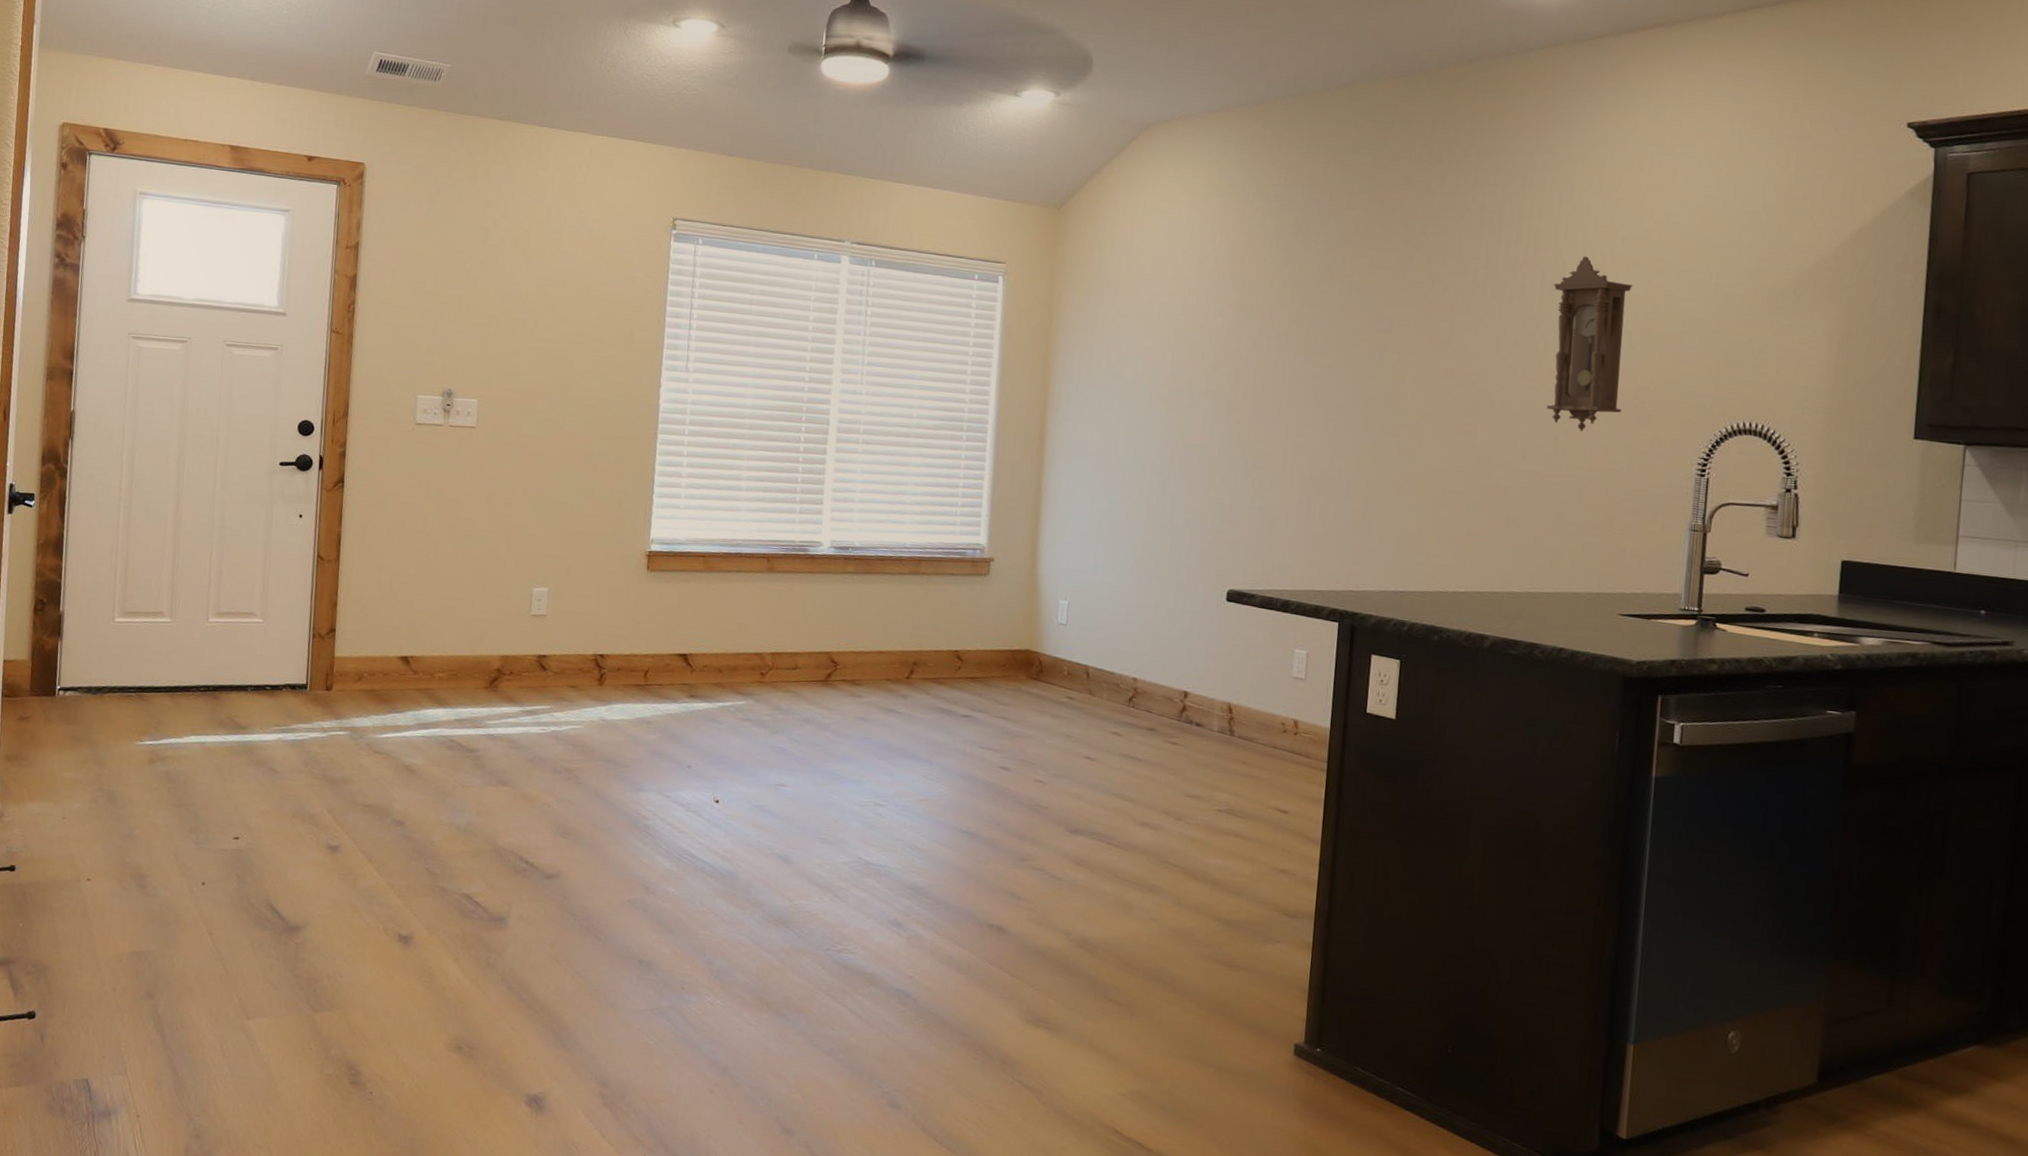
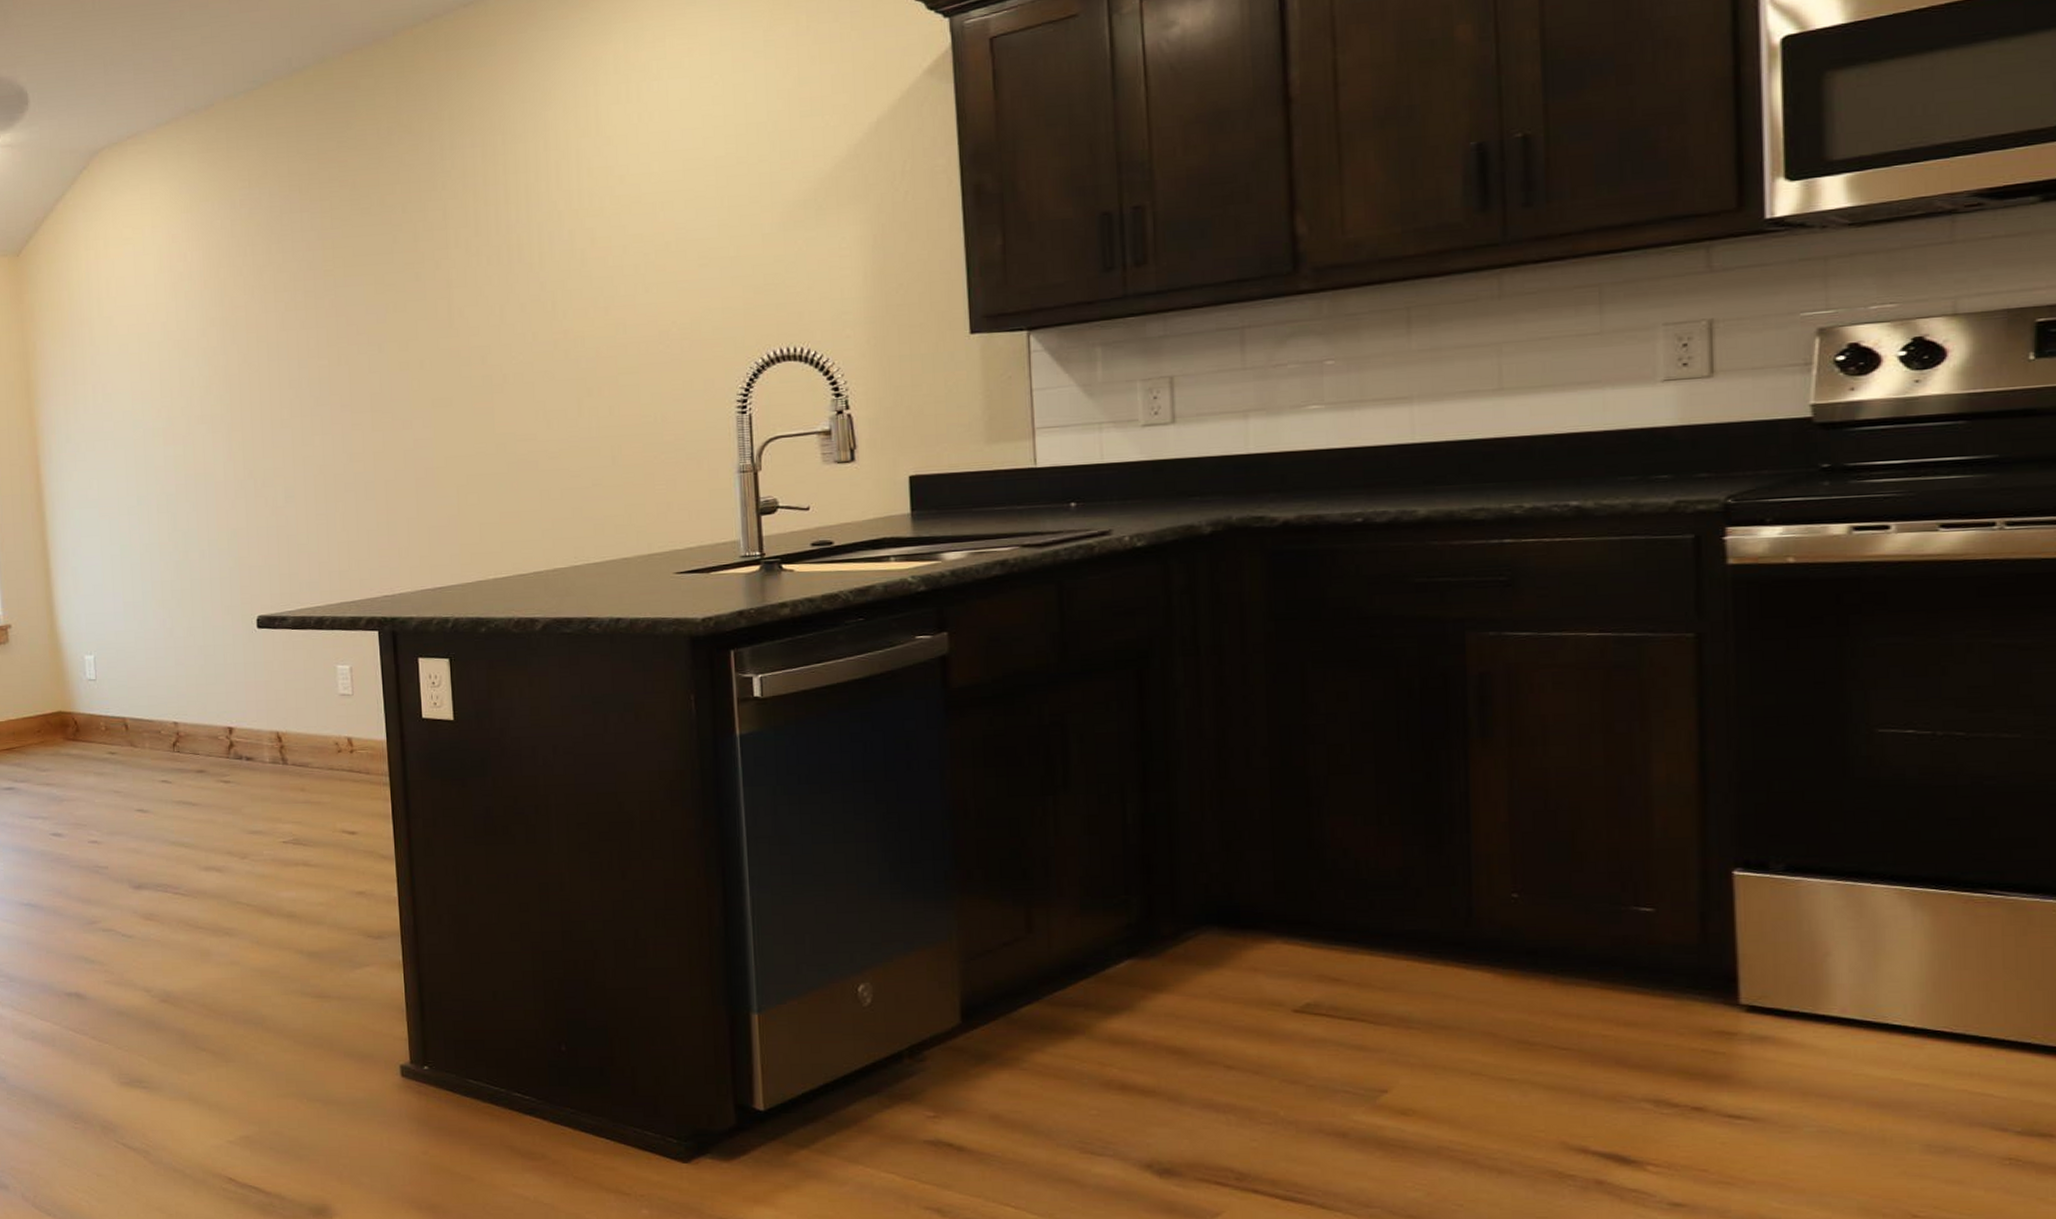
pendulum clock: present [1547,256,1633,431] -> none [552,203,646,389]

